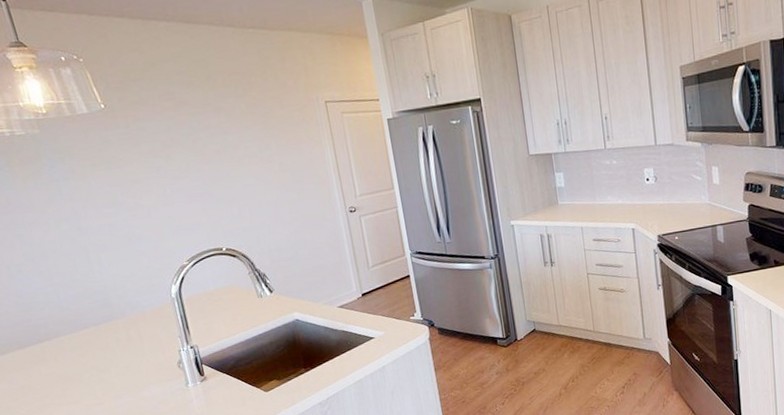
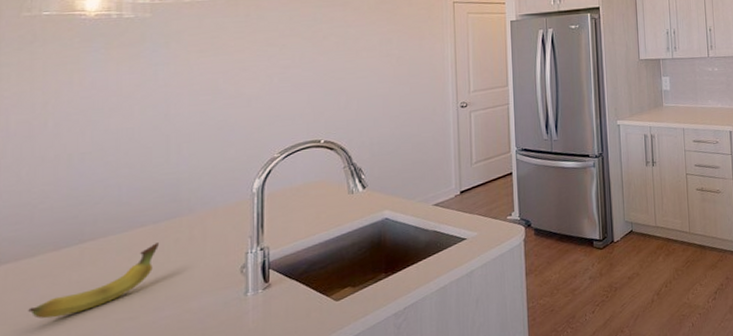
fruit: none [15,342,105,404] -> present [28,243,159,319]

